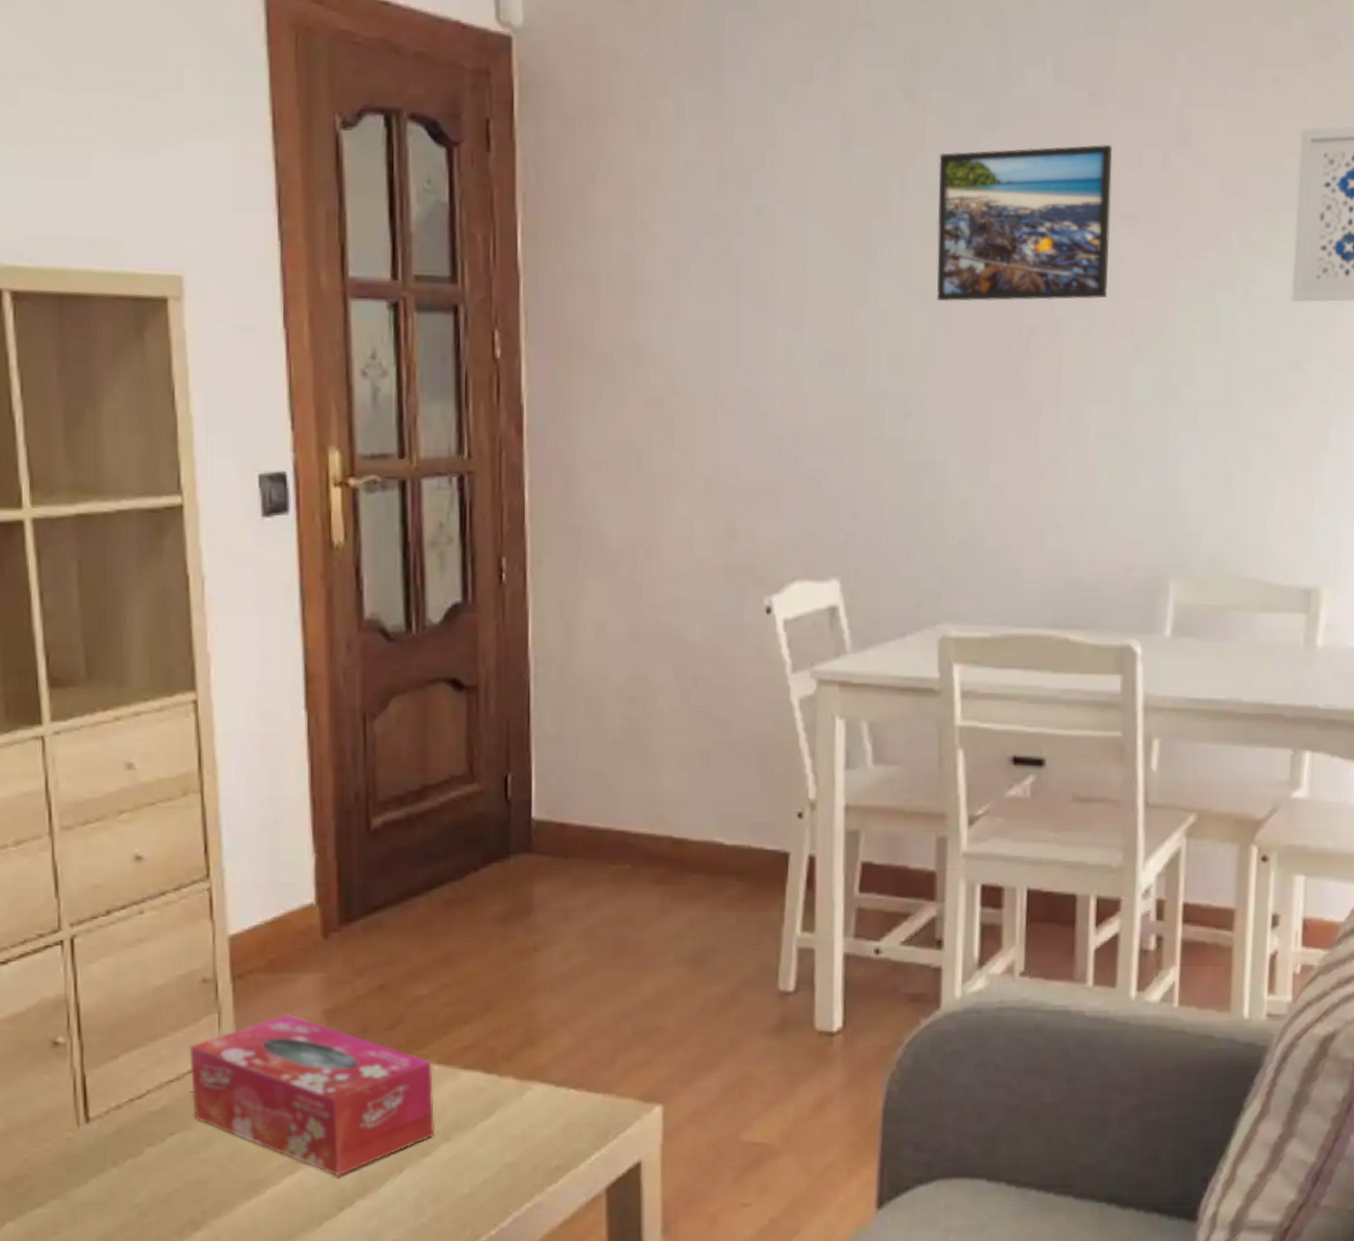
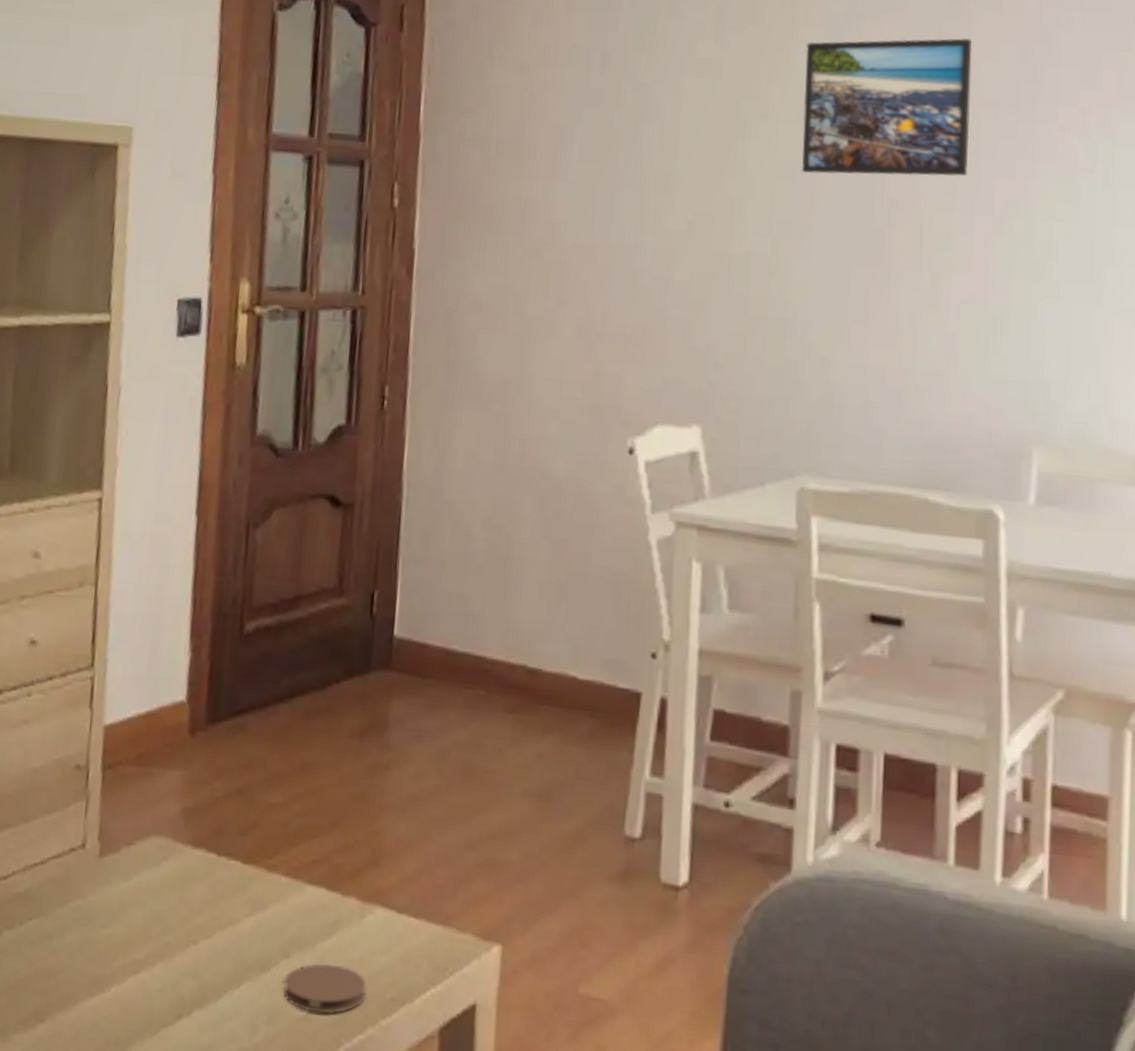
tissue box: present [189,1014,436,1177] -> none [52,808,280,983]
coaster: none [446,1143,531,1188] -> present [283,963,367,1014]

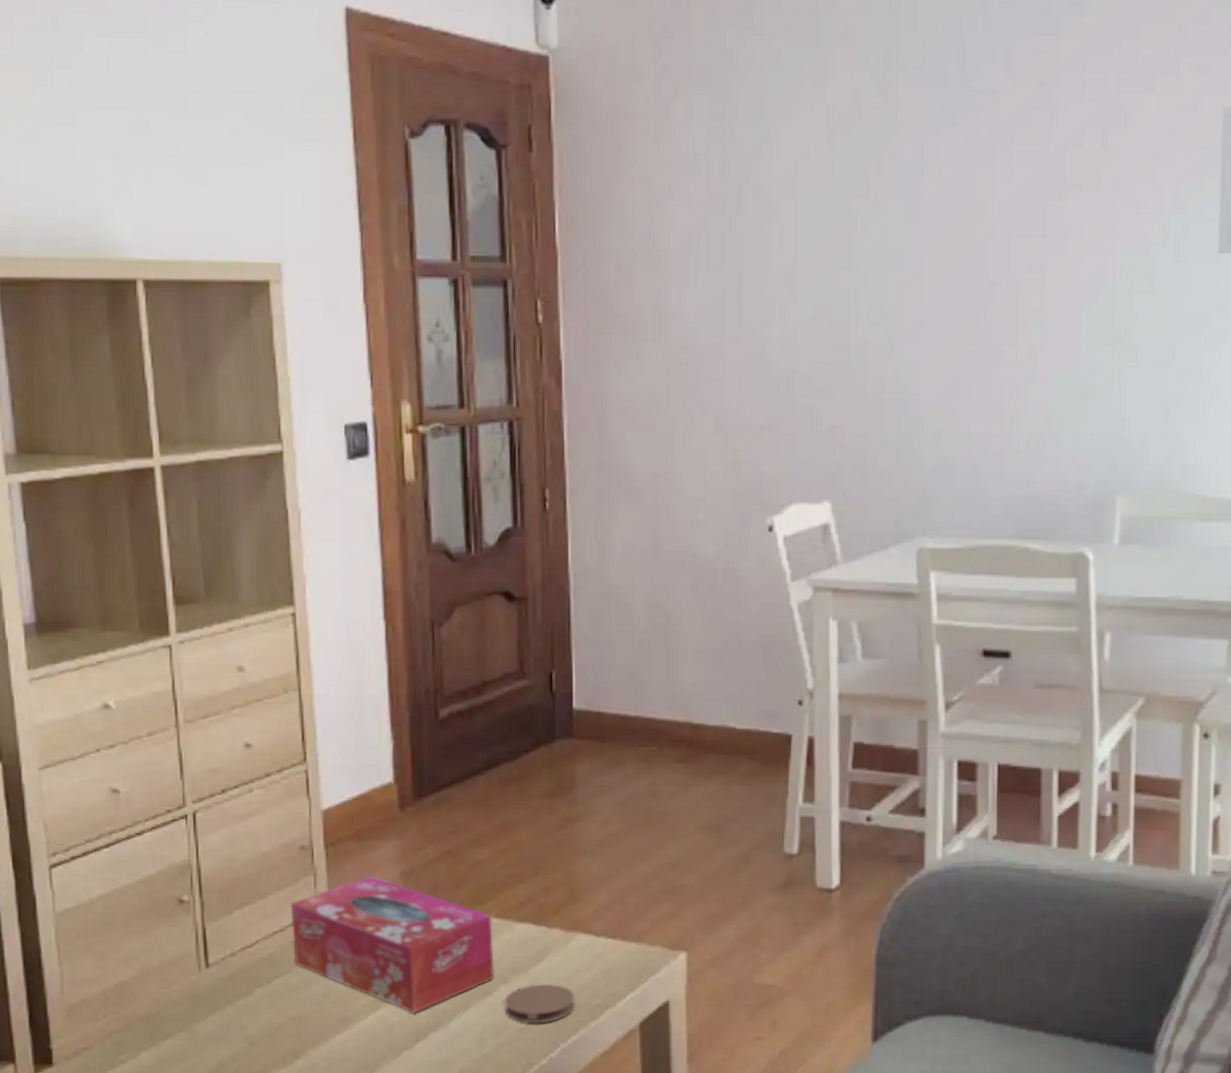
tissue box: none [52,808,280,983] -> present [290,876,495,1014]
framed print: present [801,37,972,177] -> none [908,126,1059,264]

